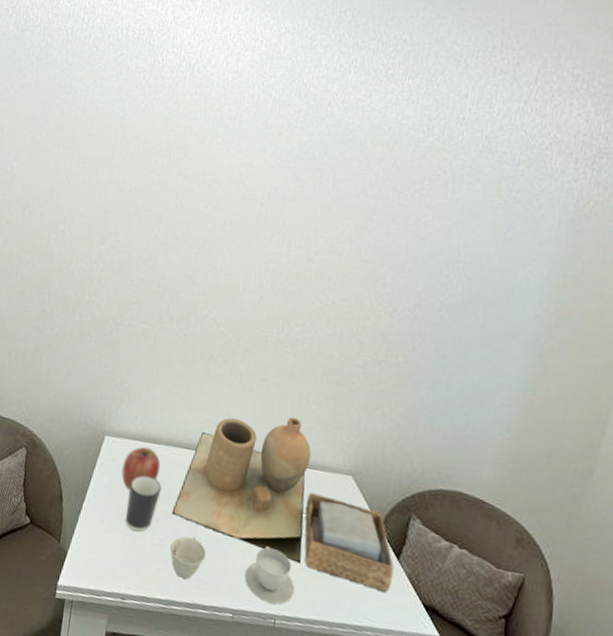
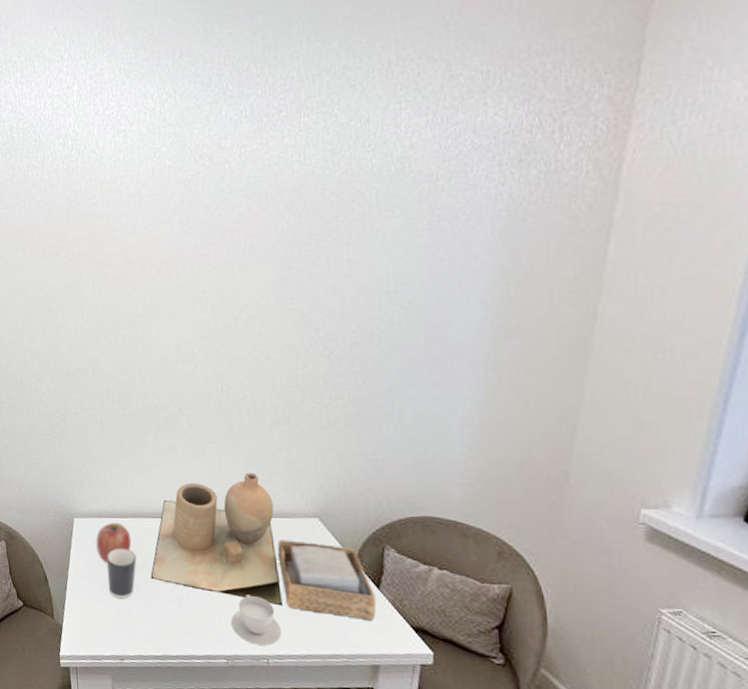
teacup: present [170,536,206,579] -> none [156,596,191,635]

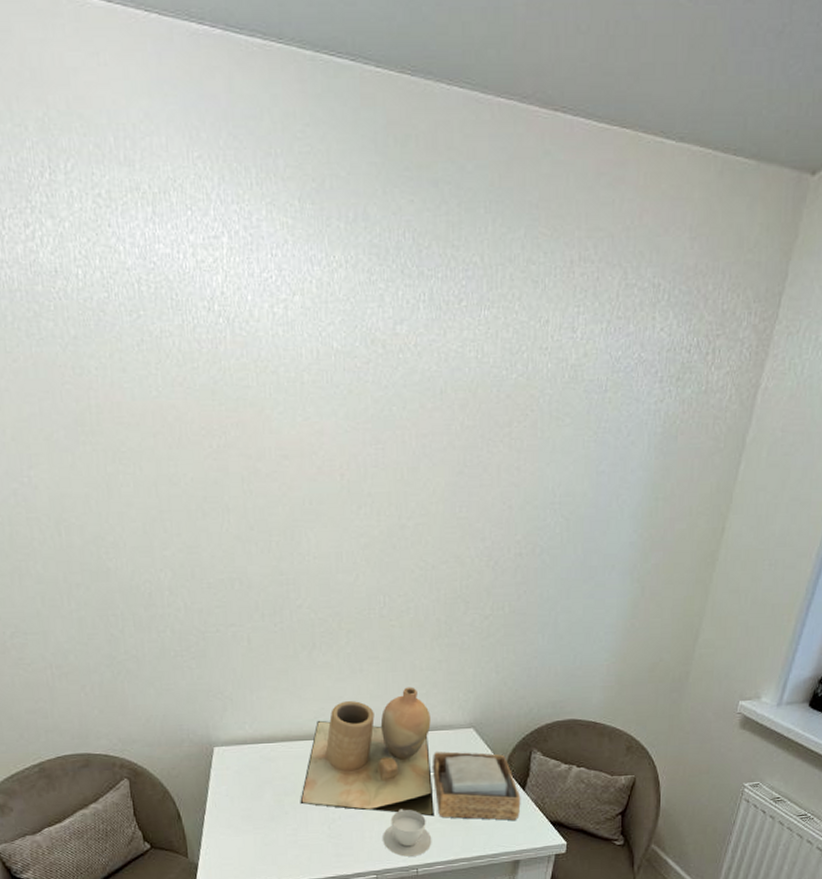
fruit: present [96,522,132,562] -> none [239,748,280,792]
mug: present [106,548,137,599] -> none [250,775,285,828]

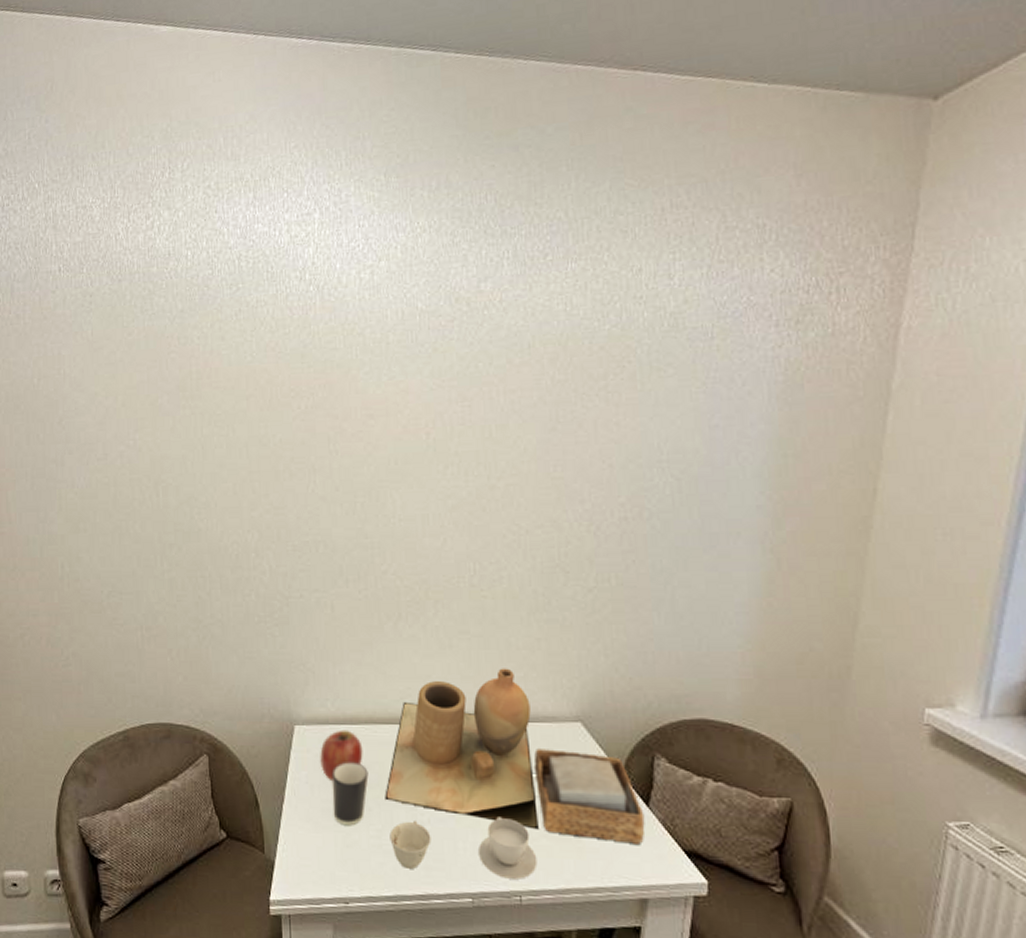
fruit: none [239,748,280,792] -> present [320,729,363,780]
mug: none [250,775,285,828] -> present [331,762,369,826]
teacup: none [304,819,342,857] -> present [389,821,431,869]

